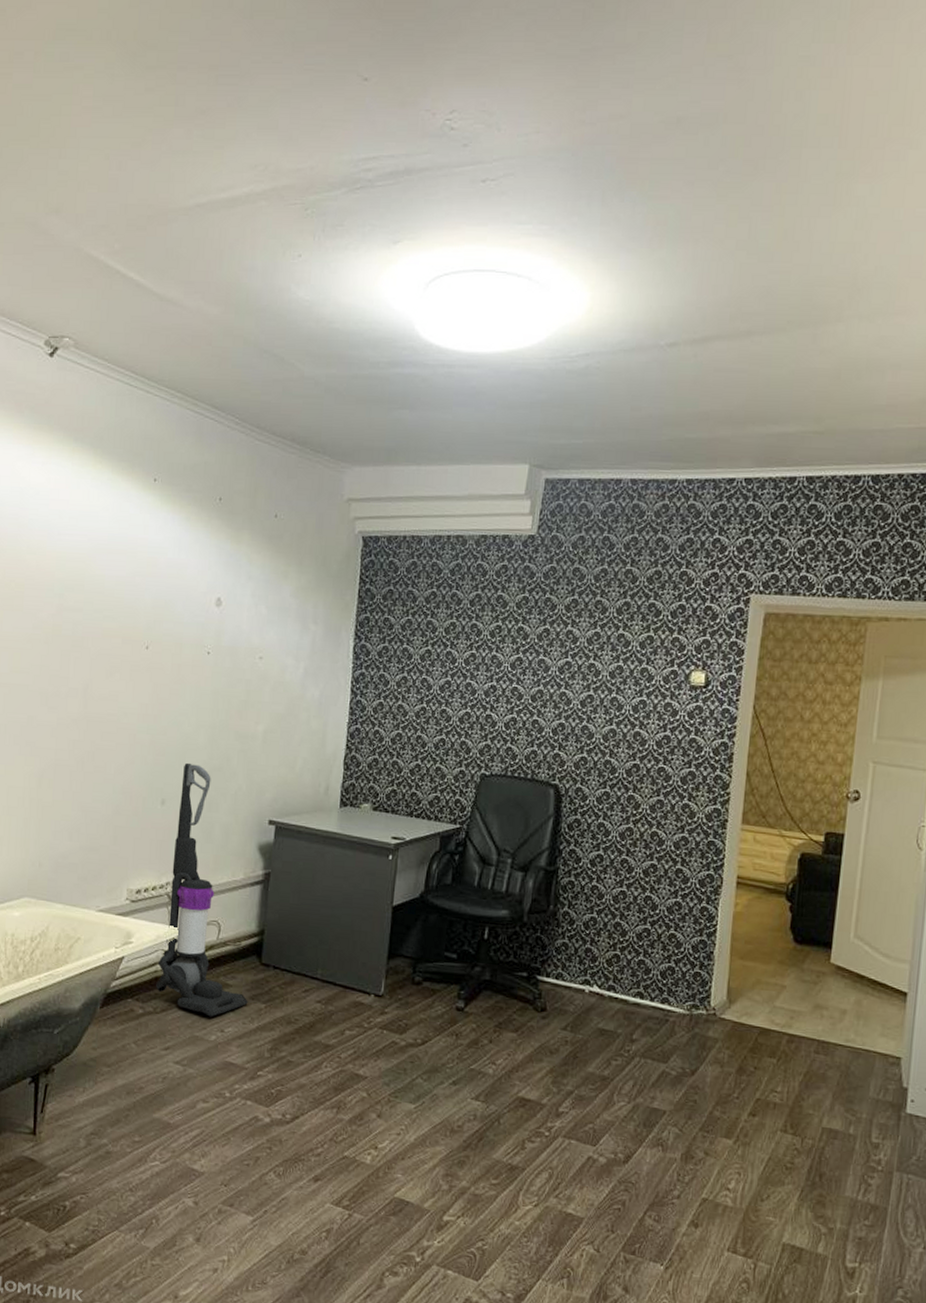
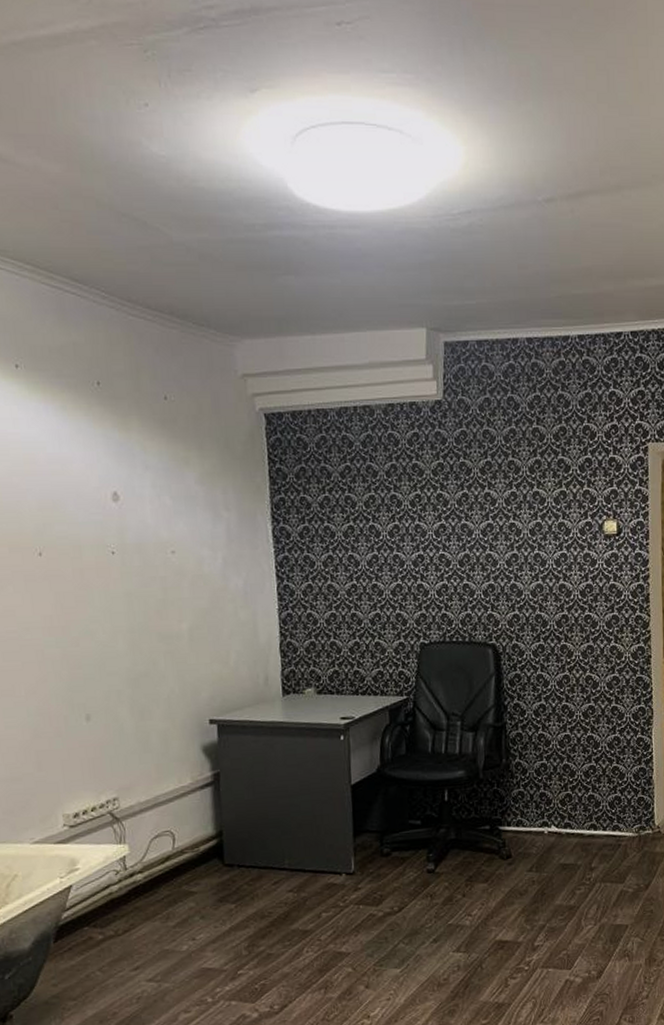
vacuum cleaner: present [156,762,248,1017] -> none [105,672,217,928]

